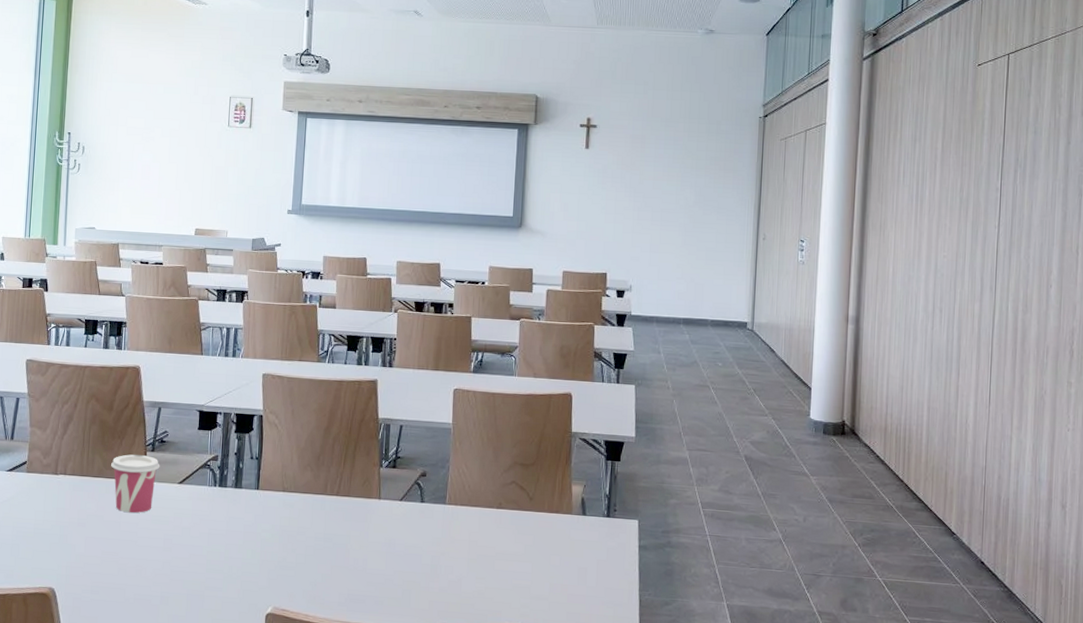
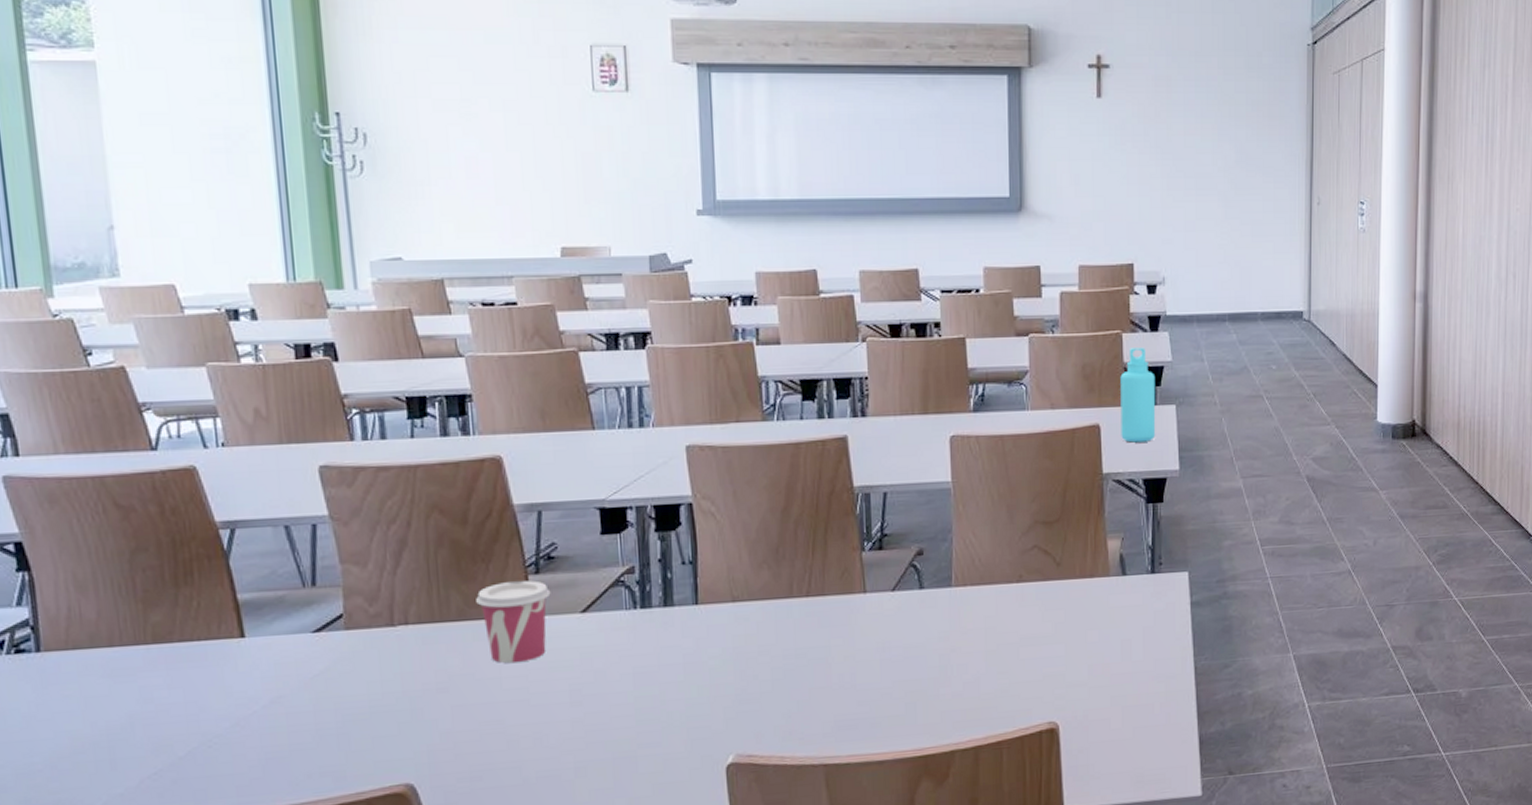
water bottle: none [588,337,620,412] -> present [1120,347,1156,443]

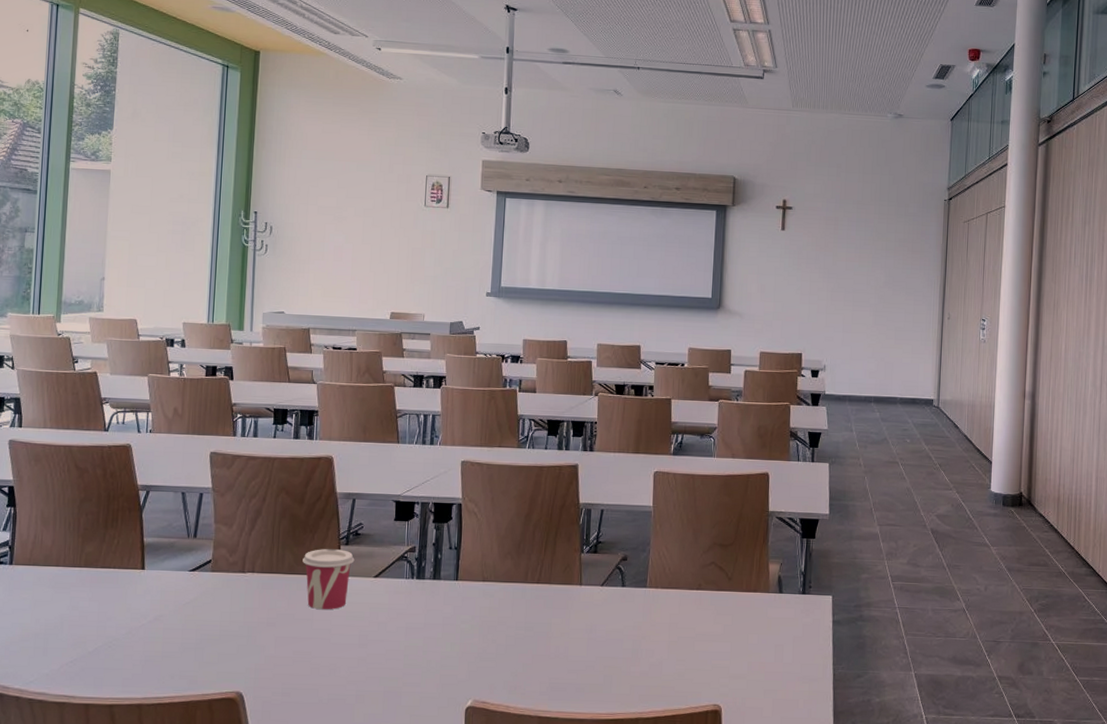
water bottle: present [1120,347,1156,443] -> none [785,417,814,490]

